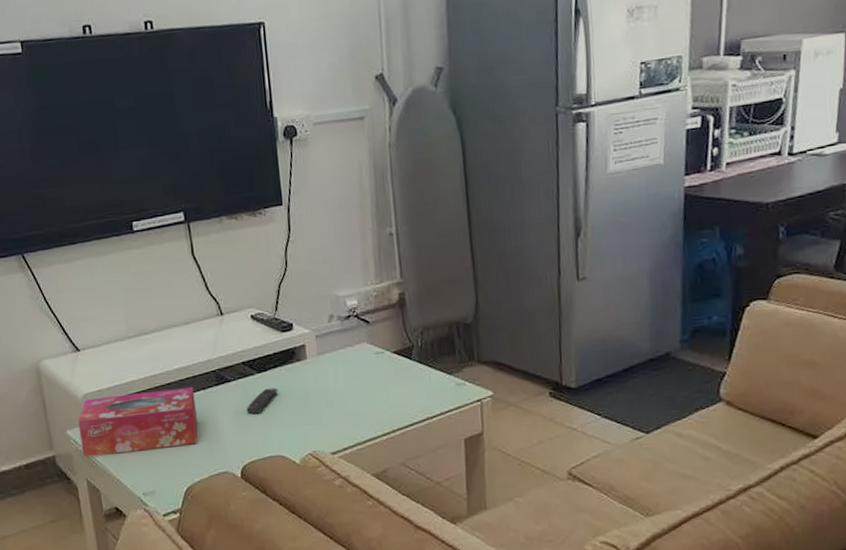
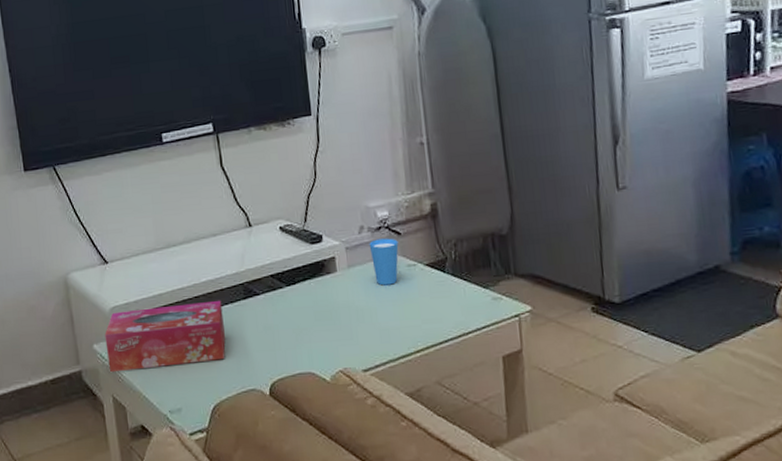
remote control: present [246,387,278,414] -> none [275,301,308,328]
cup: none [338,326,367,372] -> present [369,238,399,286]

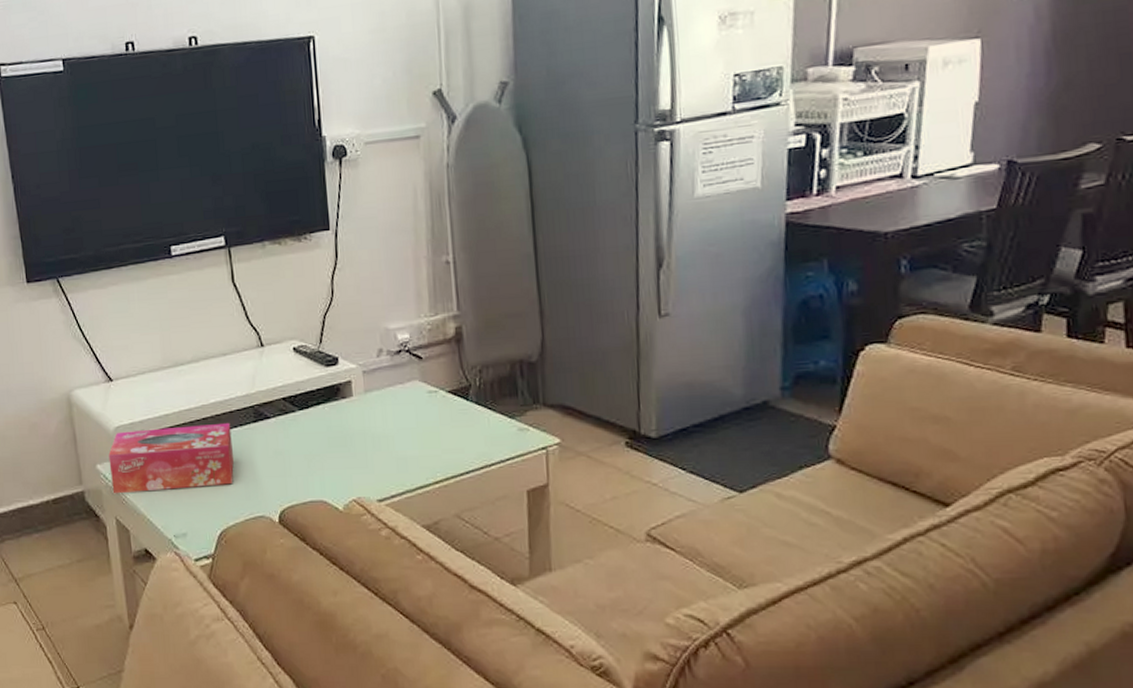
cup: present [369,238,399,286] -> none [388,362,419,412]

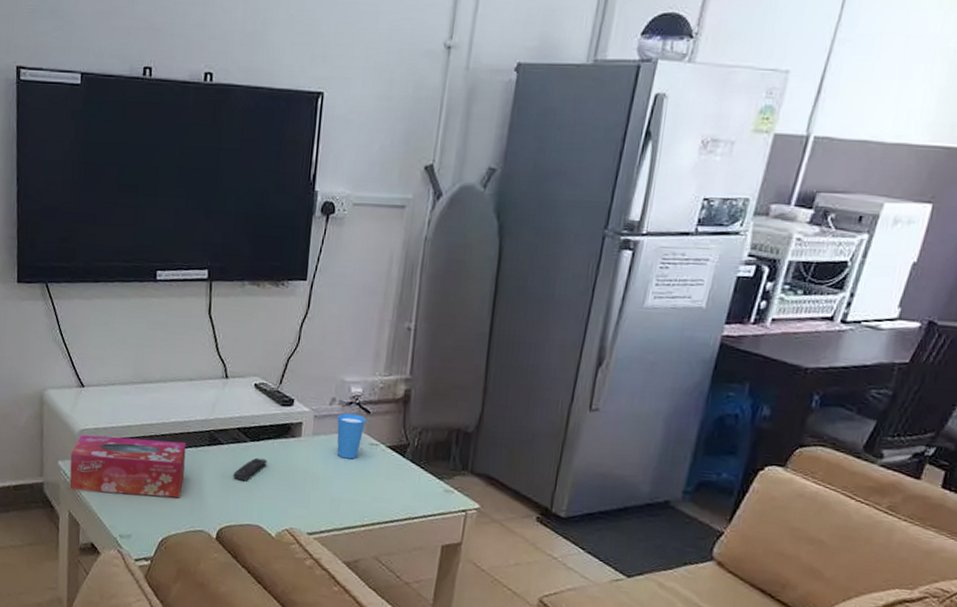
remote control: none [286,426,321,454] -> present [233,457,268,480]
cup: none [388,362,419,412] -> present [337,413,366,459]

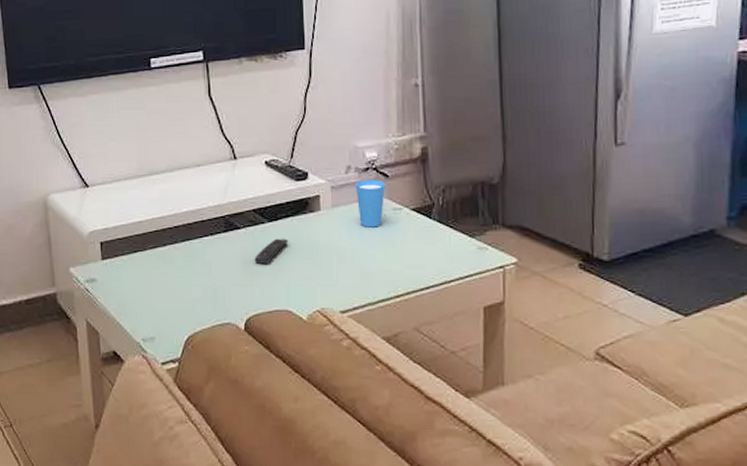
tissue box: present [69,434,186,498] -> none [82,231,203,297]

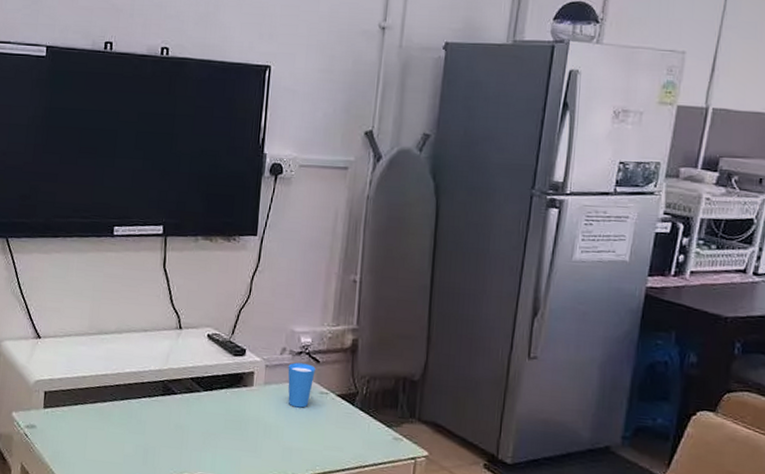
remote control: present [254,238,289,264] -> none [186,407,221,430]

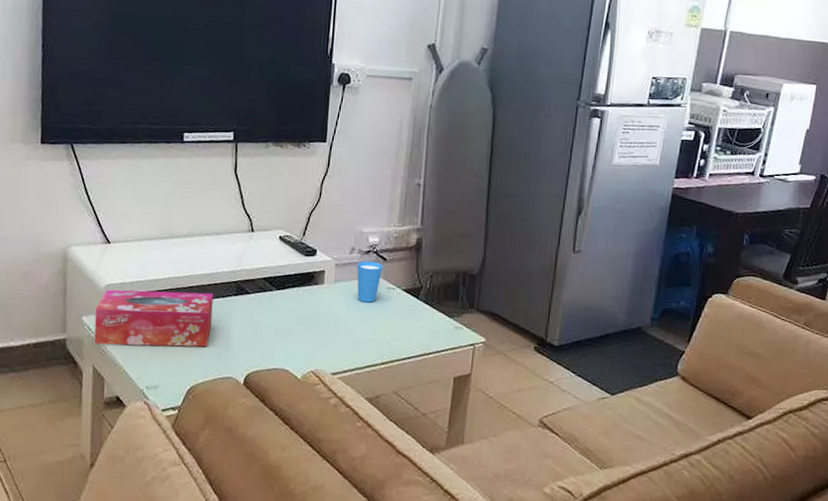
tissue box: none [23,385,140,449] -> present [94,289,214,347]

